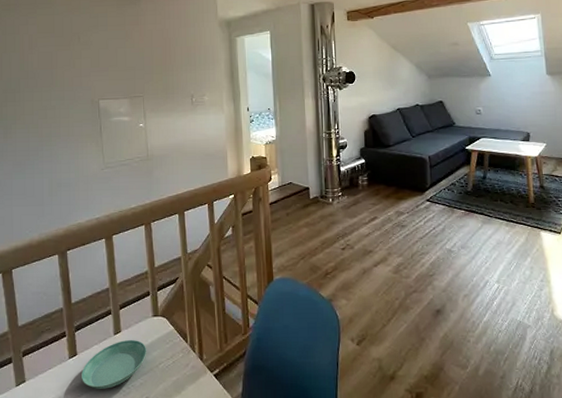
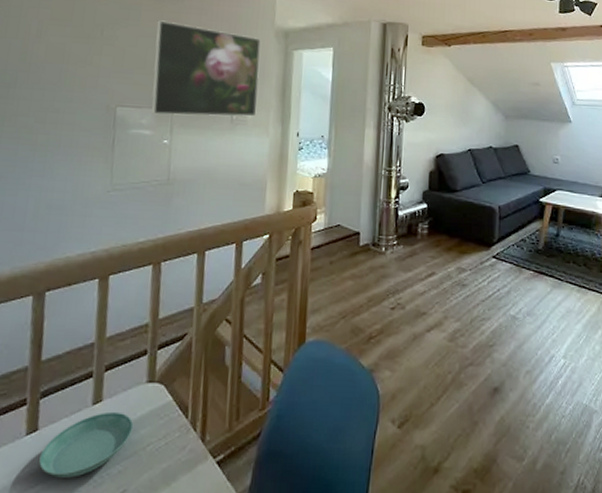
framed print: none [121,23,212,104] -> present [151,20,261,118]

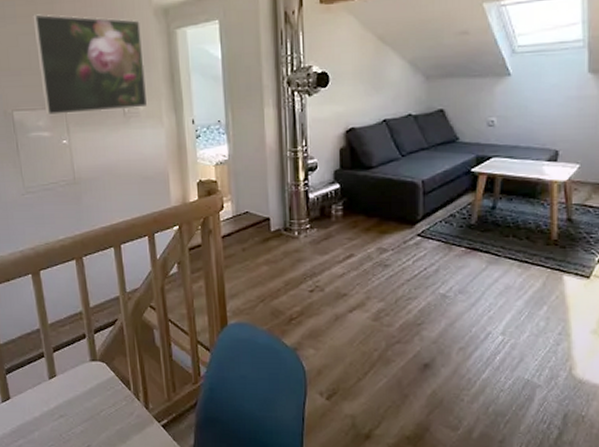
saucer: present [38,411,134,478] -> none [15,384,87,435]

